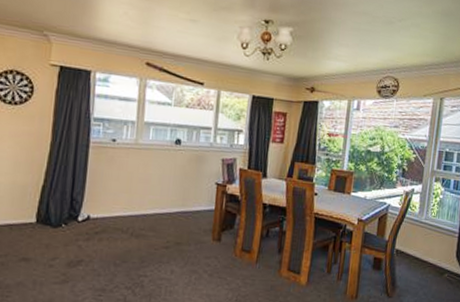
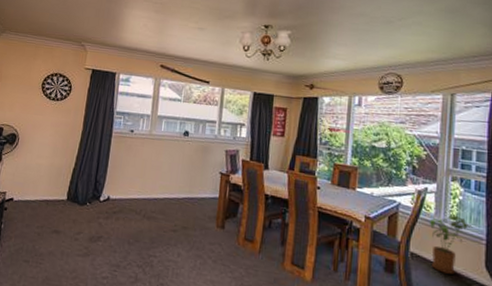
house plant: none [413,212,449,266] -> present [430,214,473,274]

